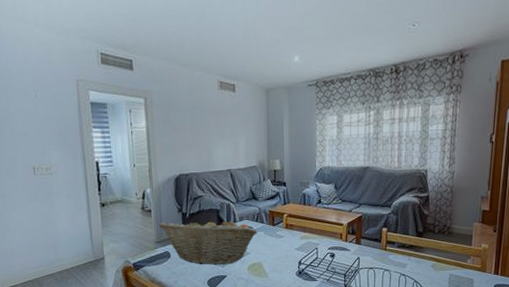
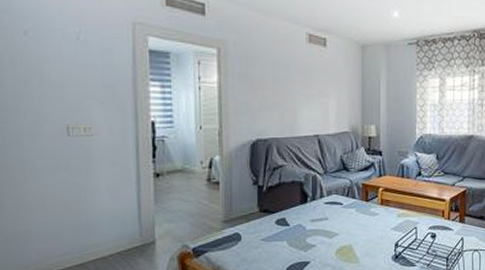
fruit basket: present [158,216,258,265] -> none [227,190,349,249]

